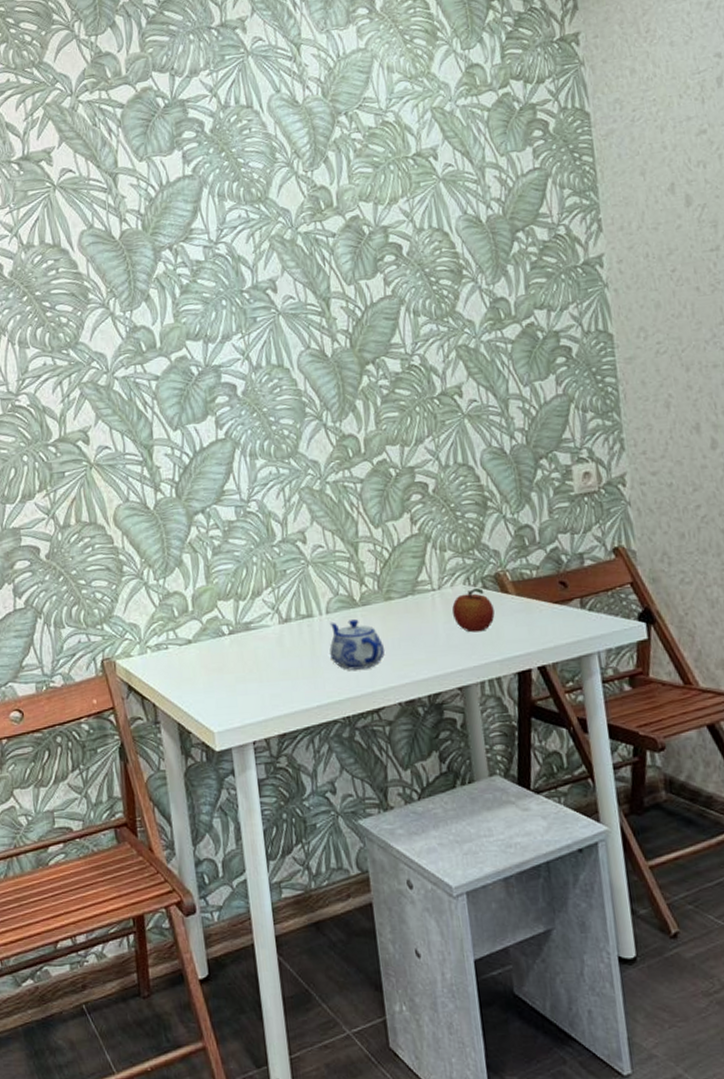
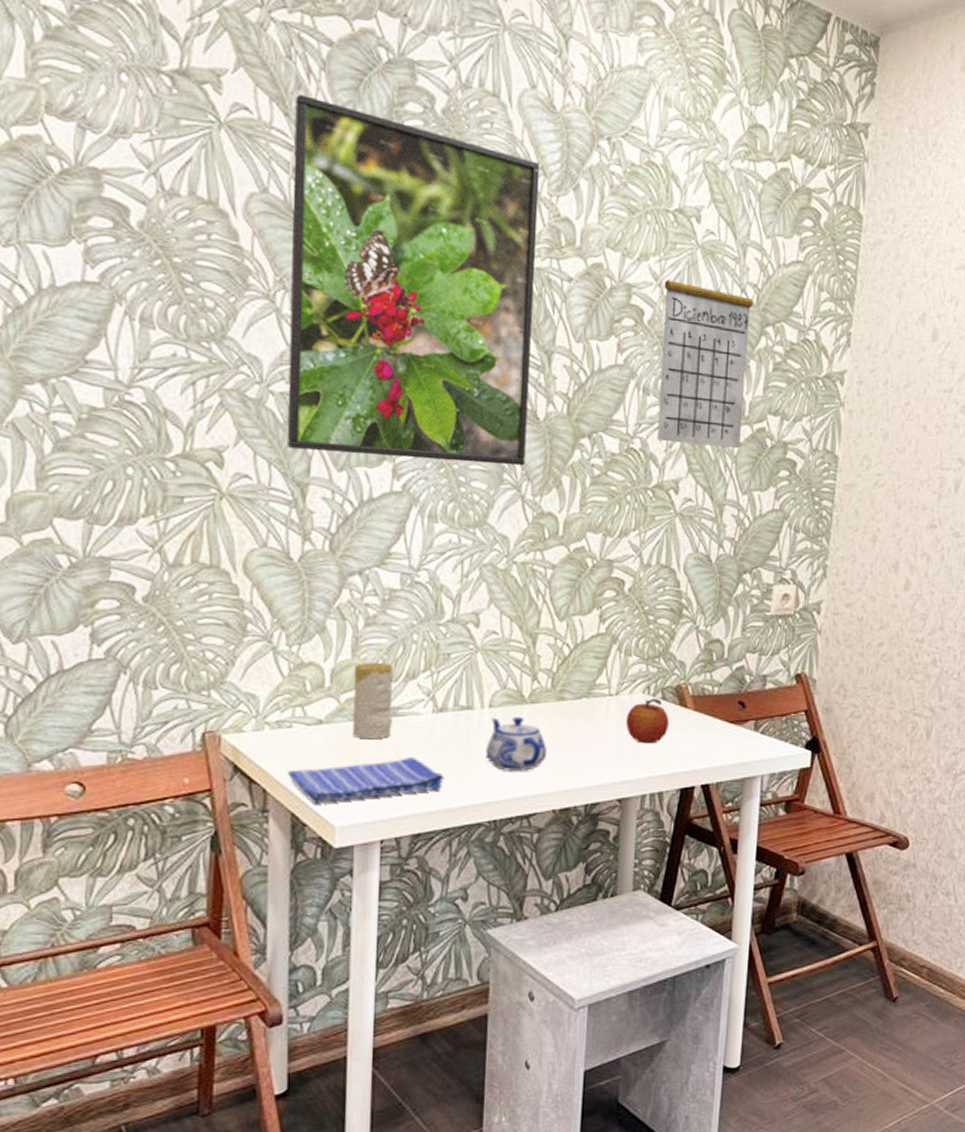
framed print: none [103,148,322,419] -> present [286,94,540,466]
dish towel: none [170,664,298,714] -> present [288,756,444,804]
candle: none [210,584,248,653] -> present [353,662,394,740]
calendar: none [415,182,513,353] -> present [657,253,754,449]

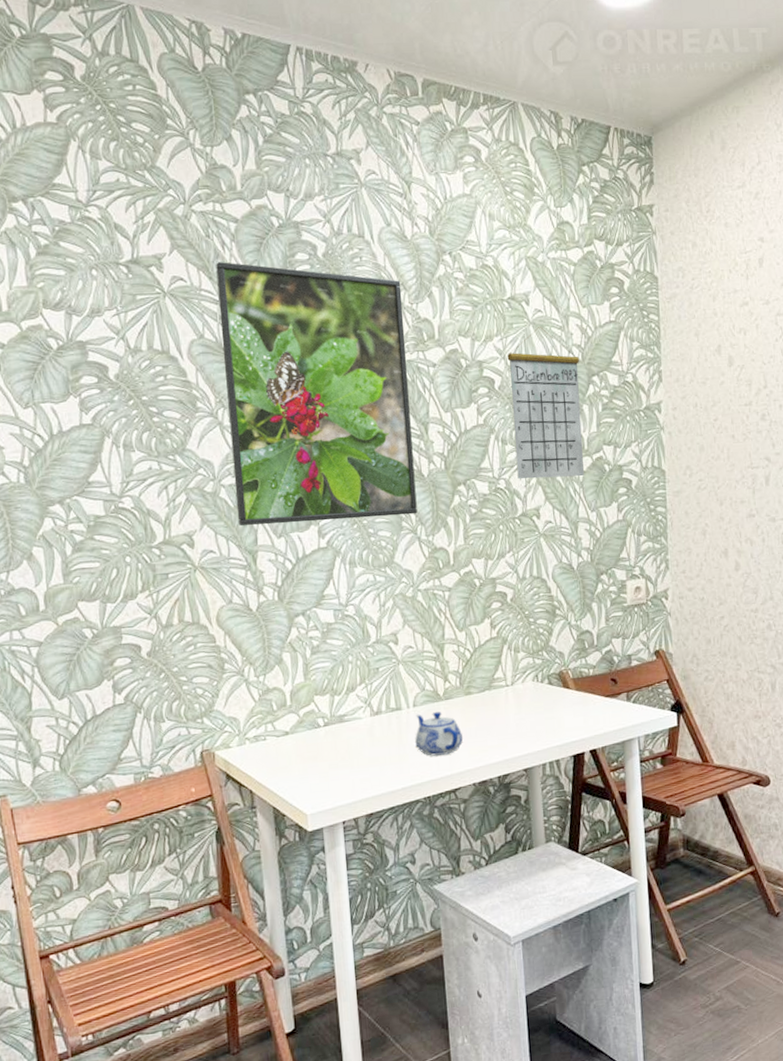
dish towel: present [288,756,444,804] -> none [267,752,386,798]
candle: present [353,662,394,740] -> none [308,681,341,743]
fruit: present [625,697,669,744] -> none [521,683,557,722]

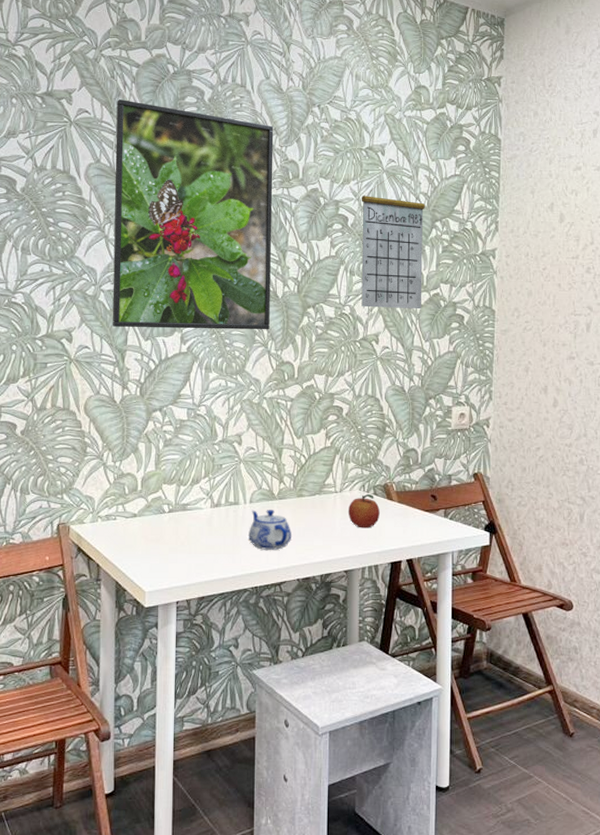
fruit: none [521,683,557,722] -> present [347,493,380,528]

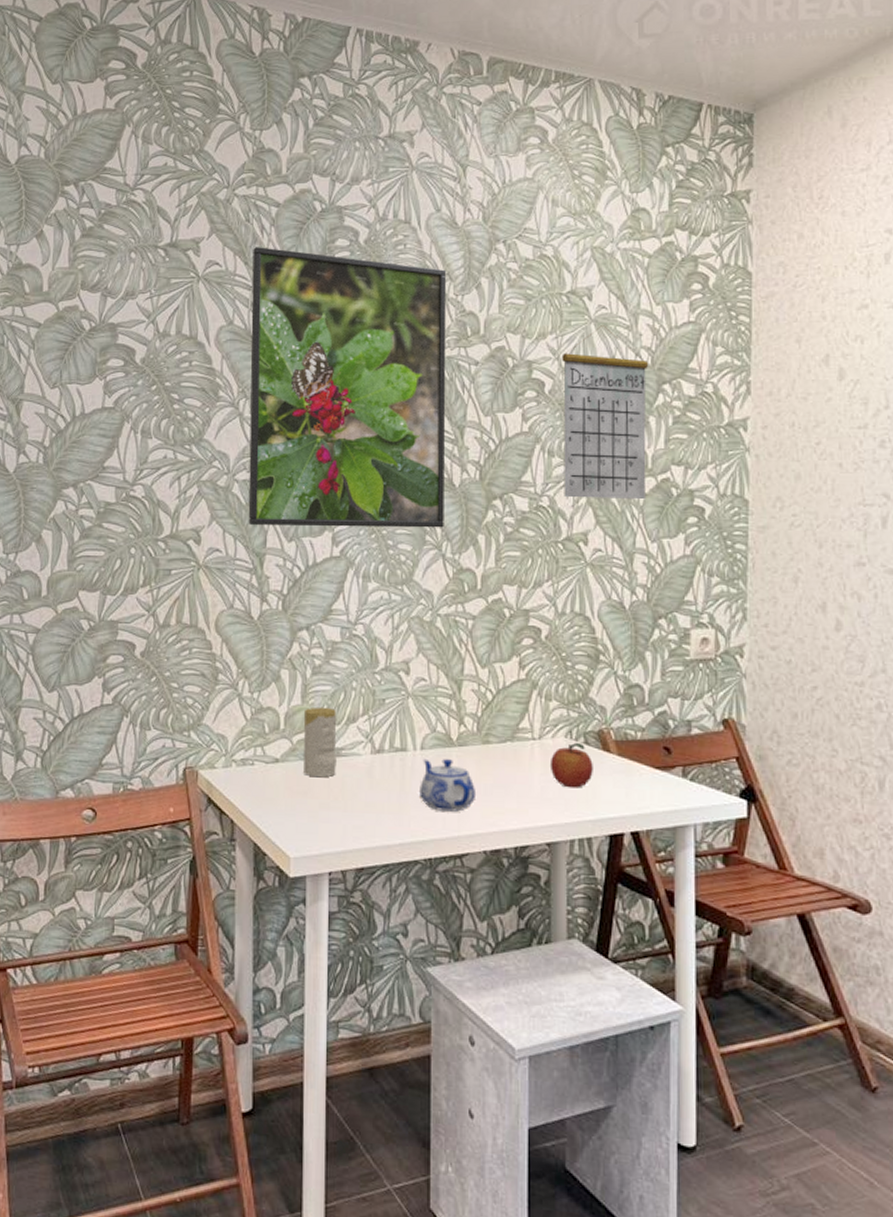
candle: none [157,472,184,528] -> present [304,707,337,778]

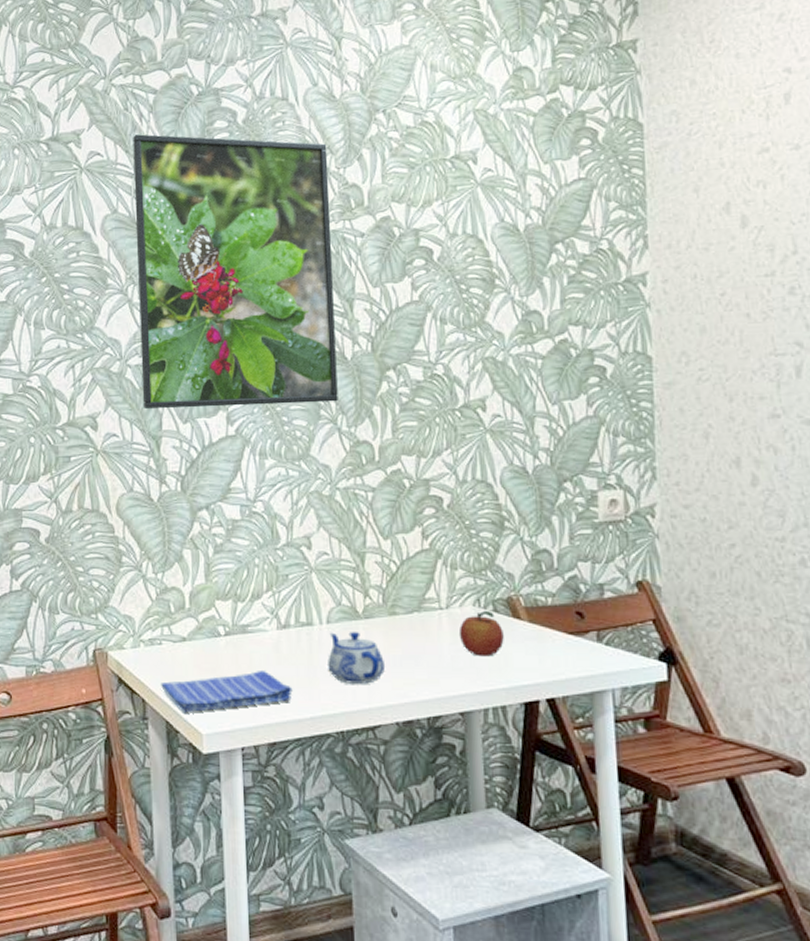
dish towel: none [251,794,383,836] -> present [161,669,293,713]
candle: present [304,707,337,778] -> none [209,584,244,655]
calendar: present [561,325,649,500] -> none [449,188,544,364]

